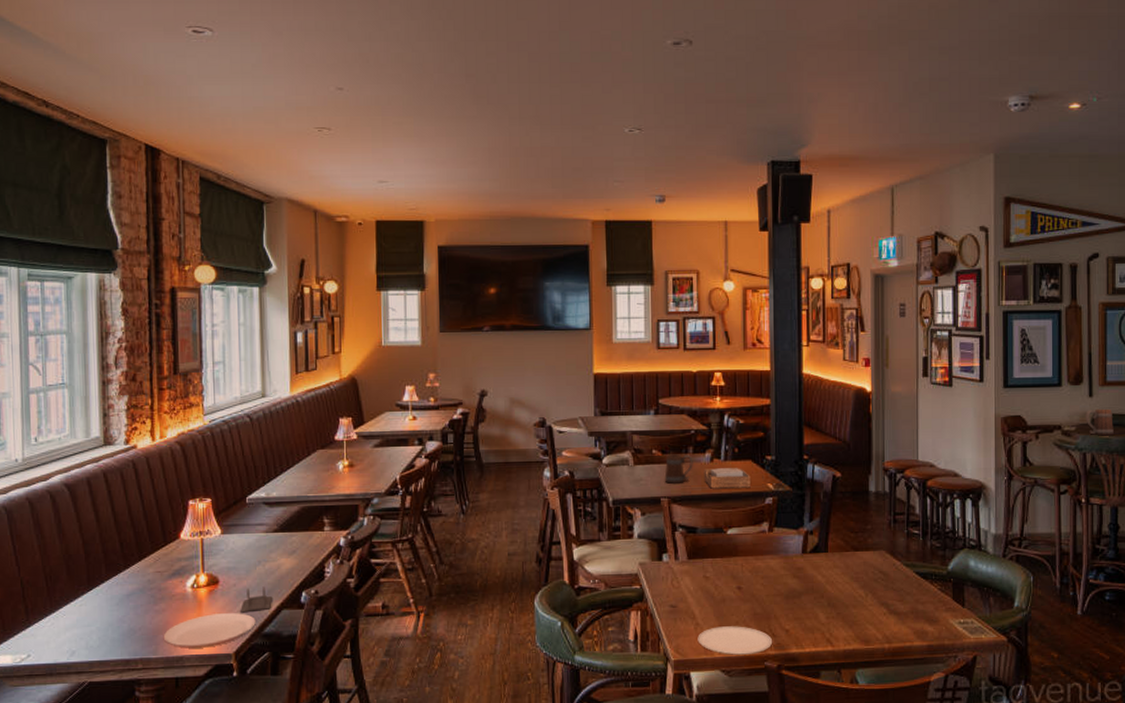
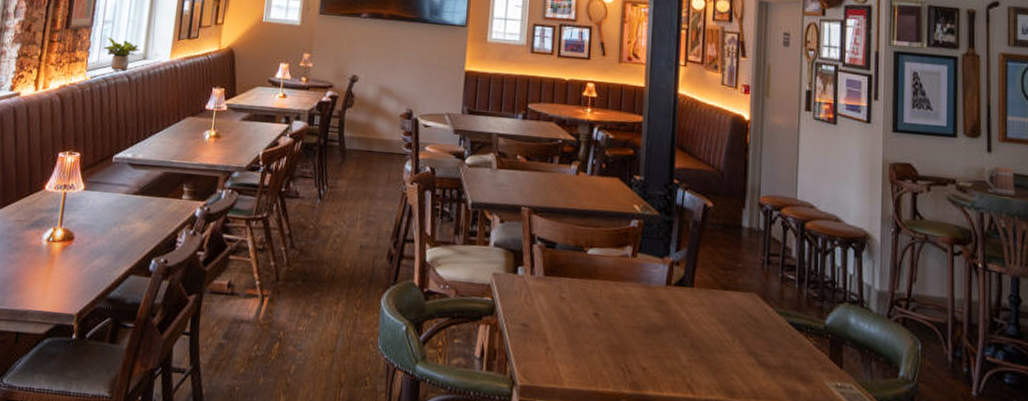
plate: present [163,612,256,648] -> none [12,270,103,305]
potted plant: none [217,379,258,411] -> present [103,37,140,71]
napkin holder: present [241,586,272,613] -> none [90,248,122,274]
beer mug: present [664,454,693,484] -> none [527,162,558,194]
plate: present [697,626,773,655] -> none [547,354,628,391]
napkin holder: present [704,468,751,489] -> none [567,181,617,207]

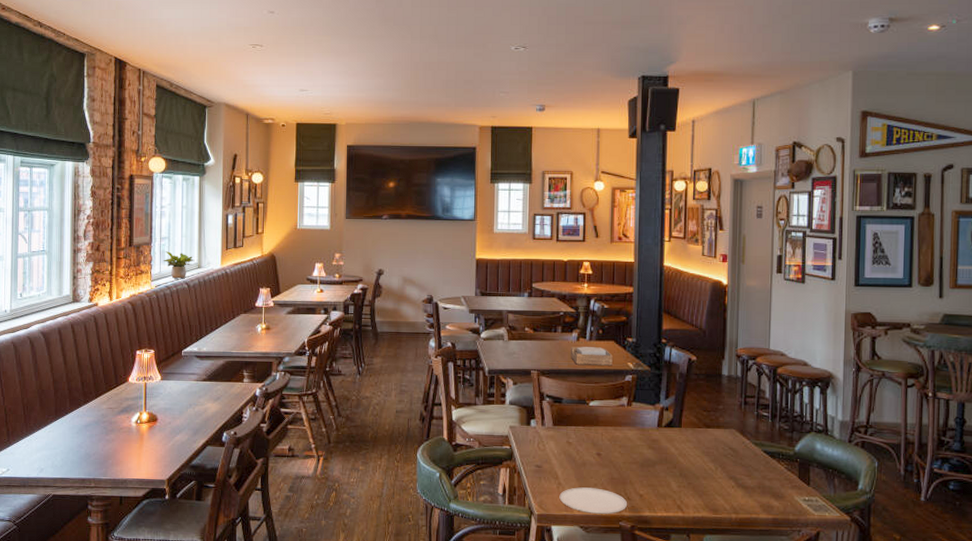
plate: none [547,354,628,391] -> present [559,487,628,514]
napkin holder: none [567,181,617,207] -> present [570,346,613,366]
beer mug: present [983,166,1015,198] -> none [935,309,963,335]

